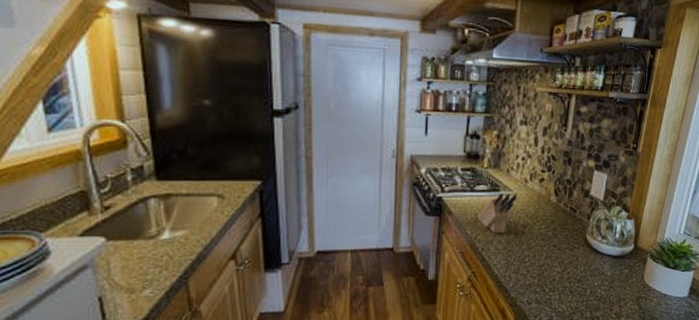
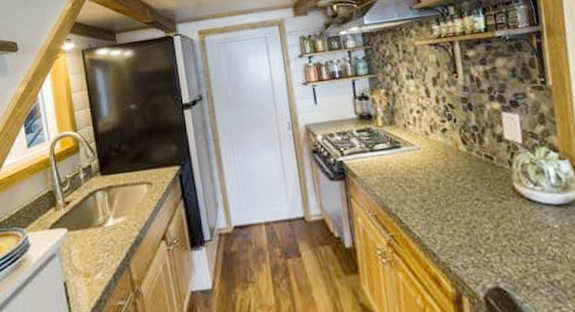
knife block: present [477,193,517,233] -> none [383,148,423,192]

